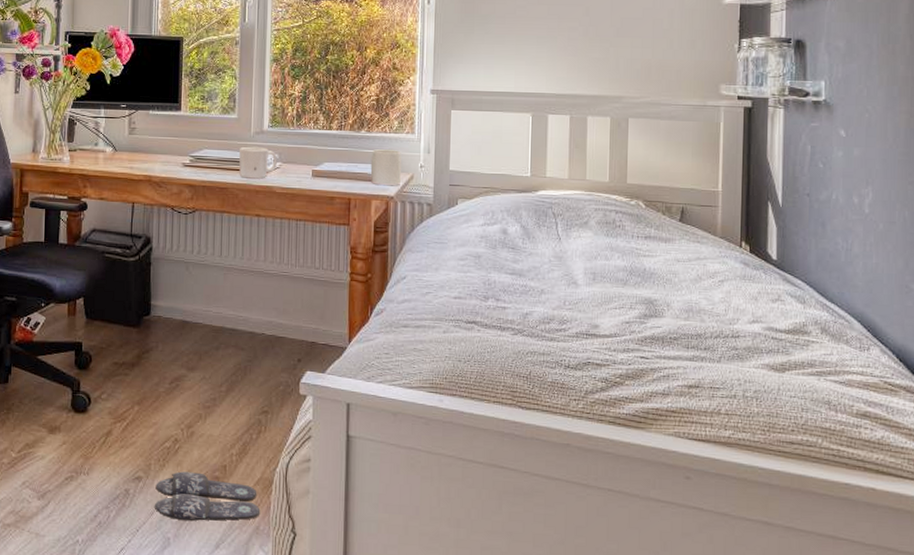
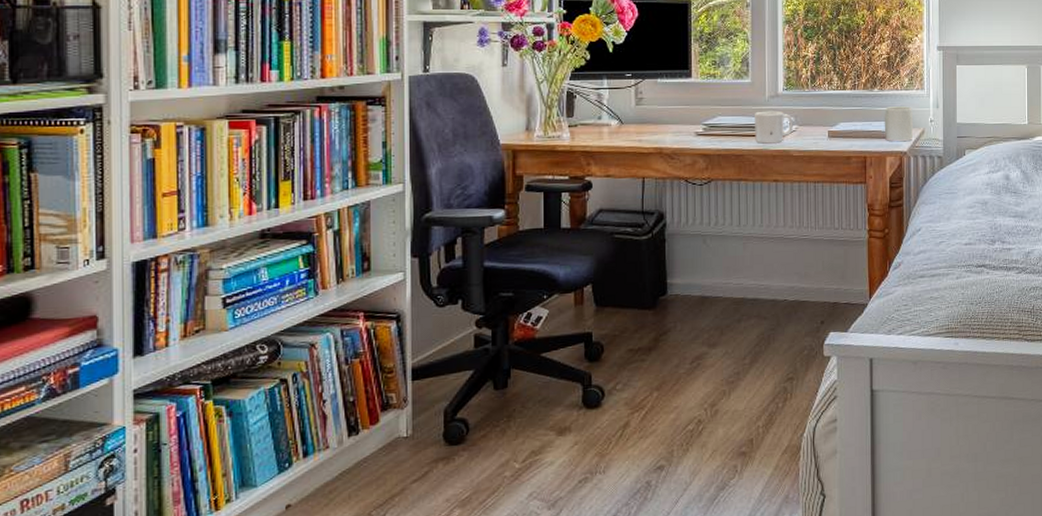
slippers: present [155,471,261,521] -> none [679,451,789,504]

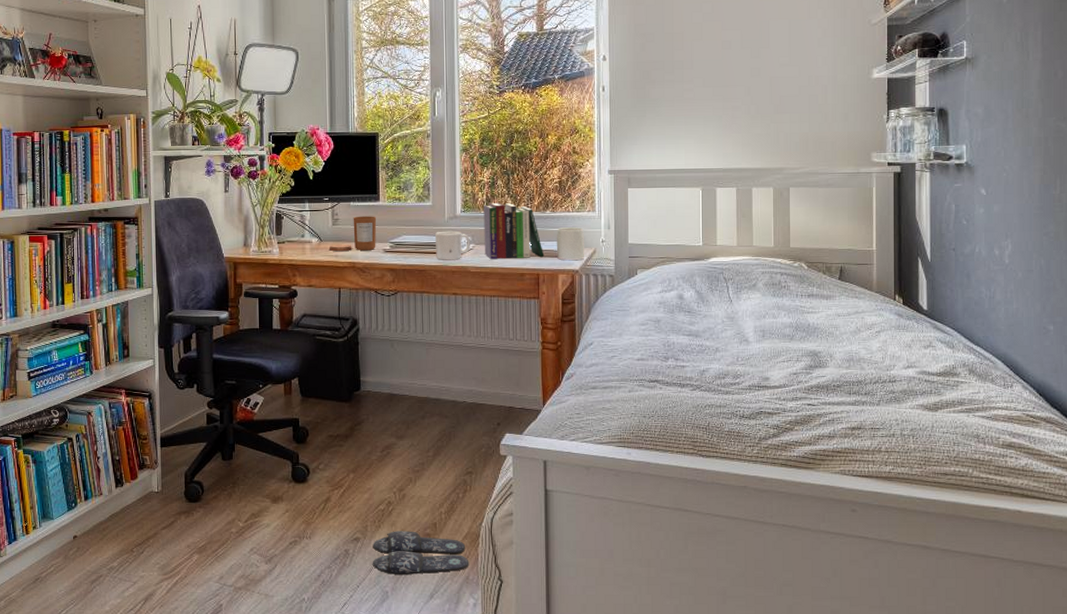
candle: none [631,94,688,136] -> present [328,216,377,252]
slippers: none [679,451,789,504] -> present [373,531,470,576]
books: none [808,79,872,142] -> present [483,202,545,260]

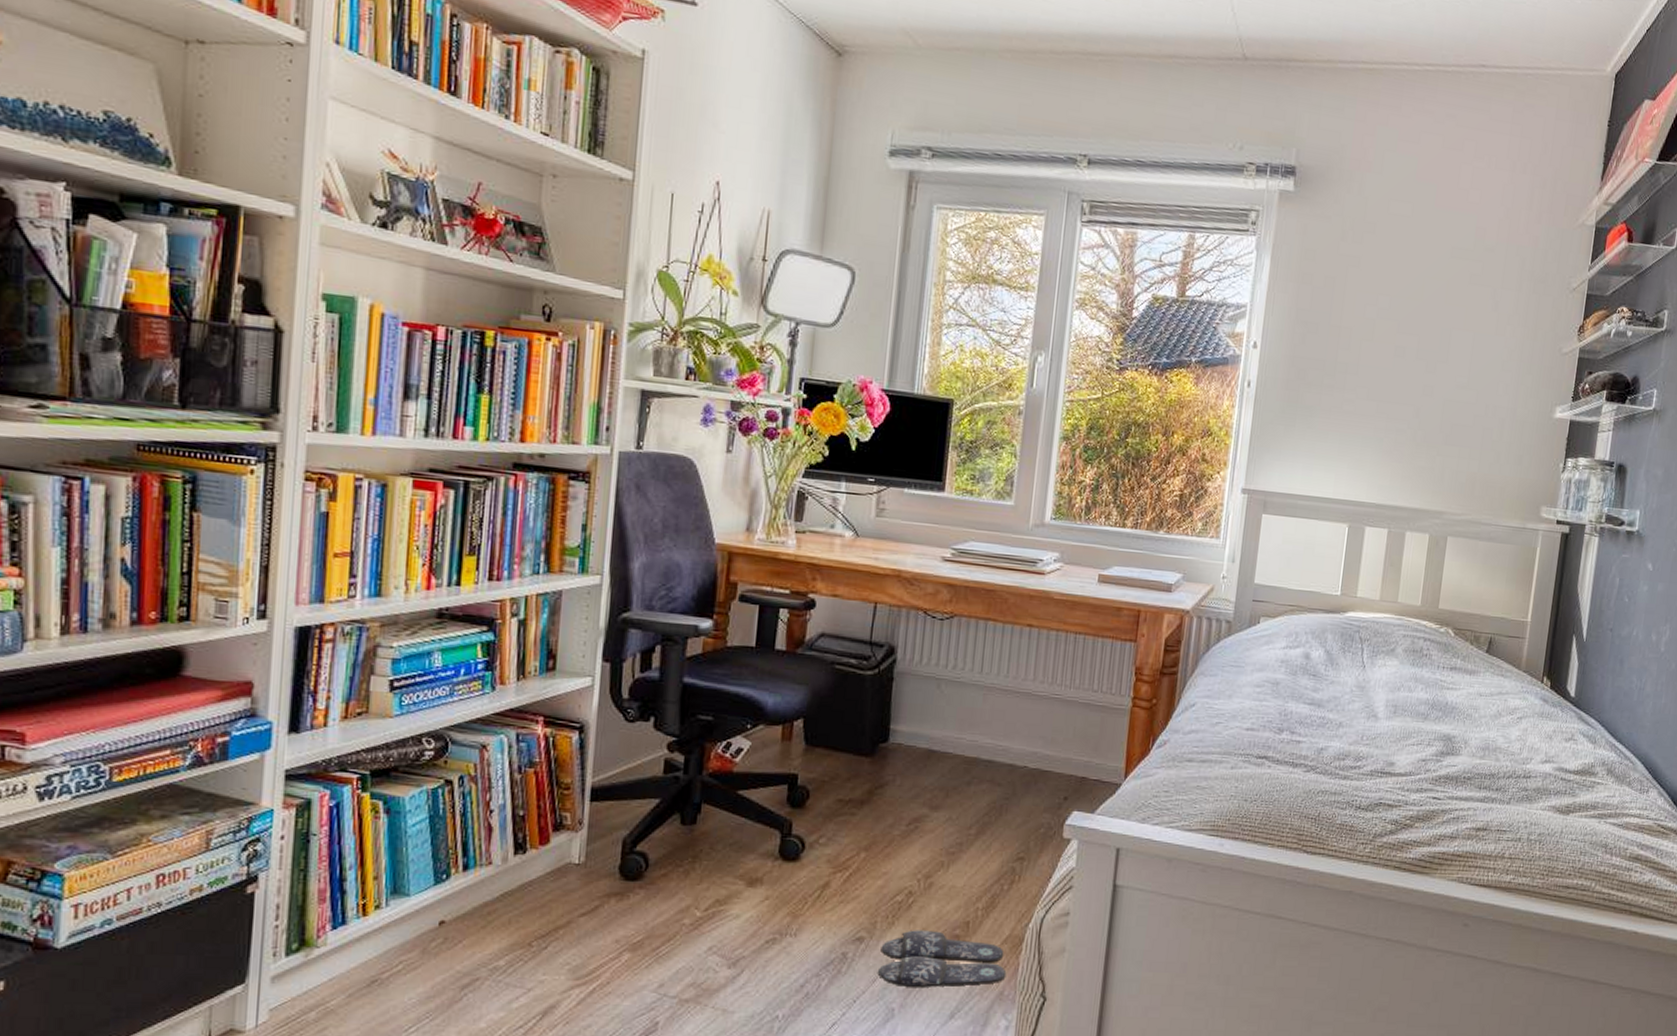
candle: present [328,216,377,252] -> none [866,508,938,556]
mug: present [434,231,470,260] -> none [1011,541,1059,582]
books: present [483,202,545,260] -> none [1074,511,1150,590]
mug: present [556,227,585,261] -> none [1165,554,1203,599]

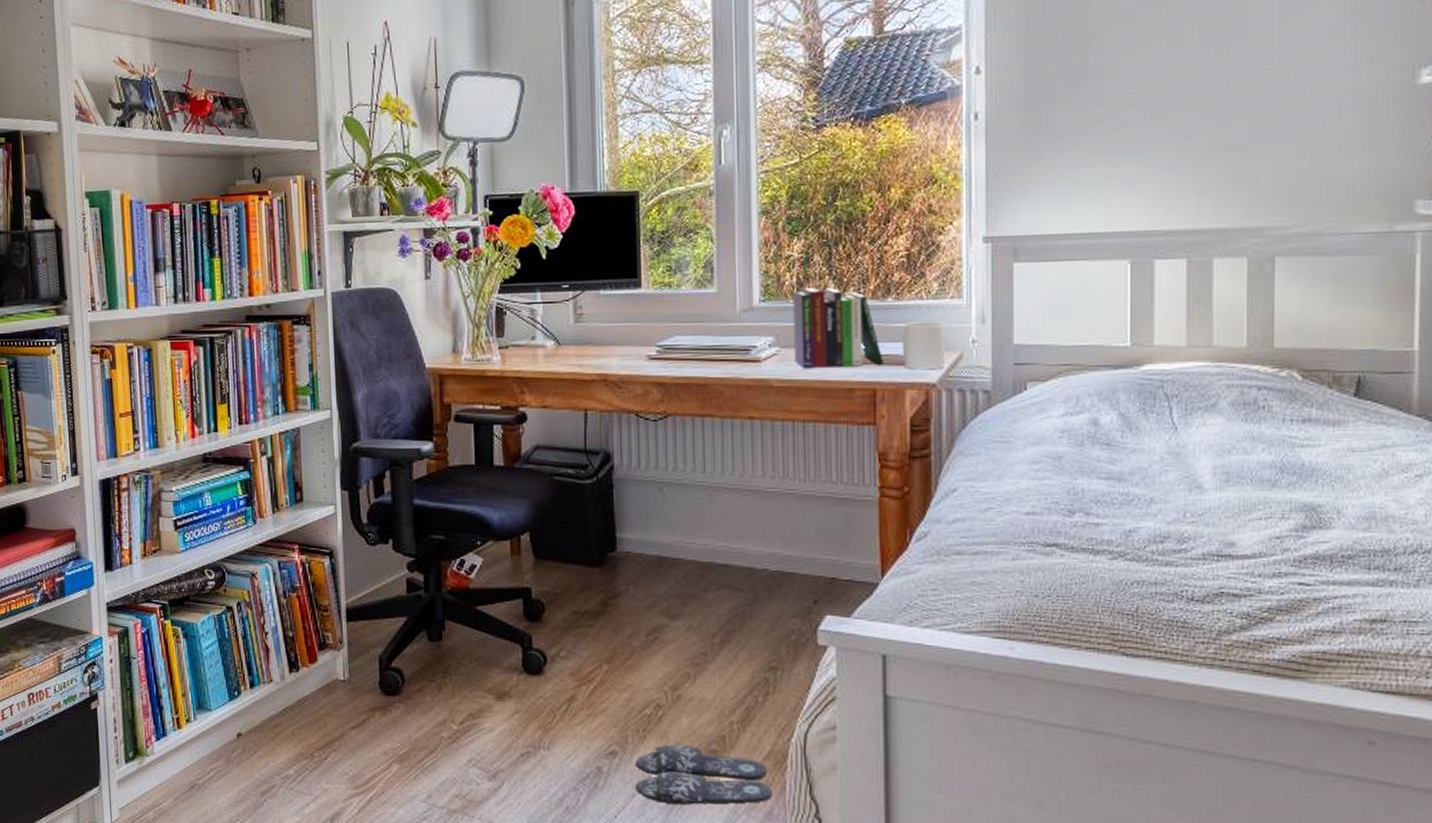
books: none [1074,511,1150,590] -> present [793,287,884,369]
mug: none [1165,554,1203,599] -> present [902,321,947,370]

